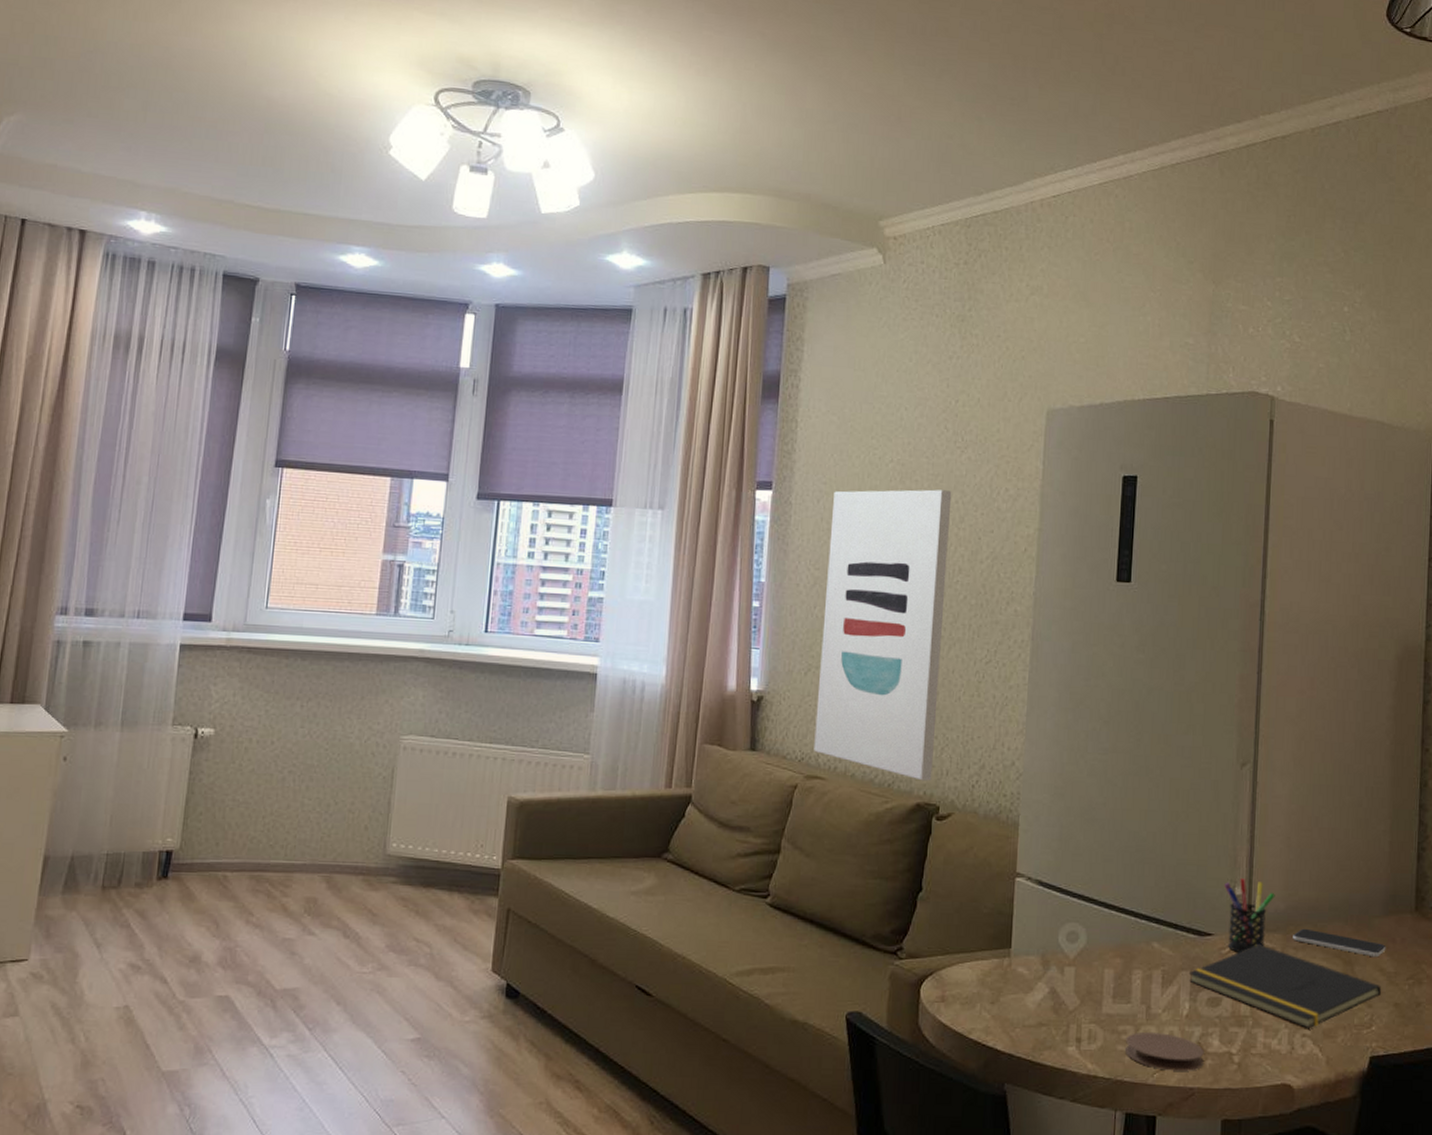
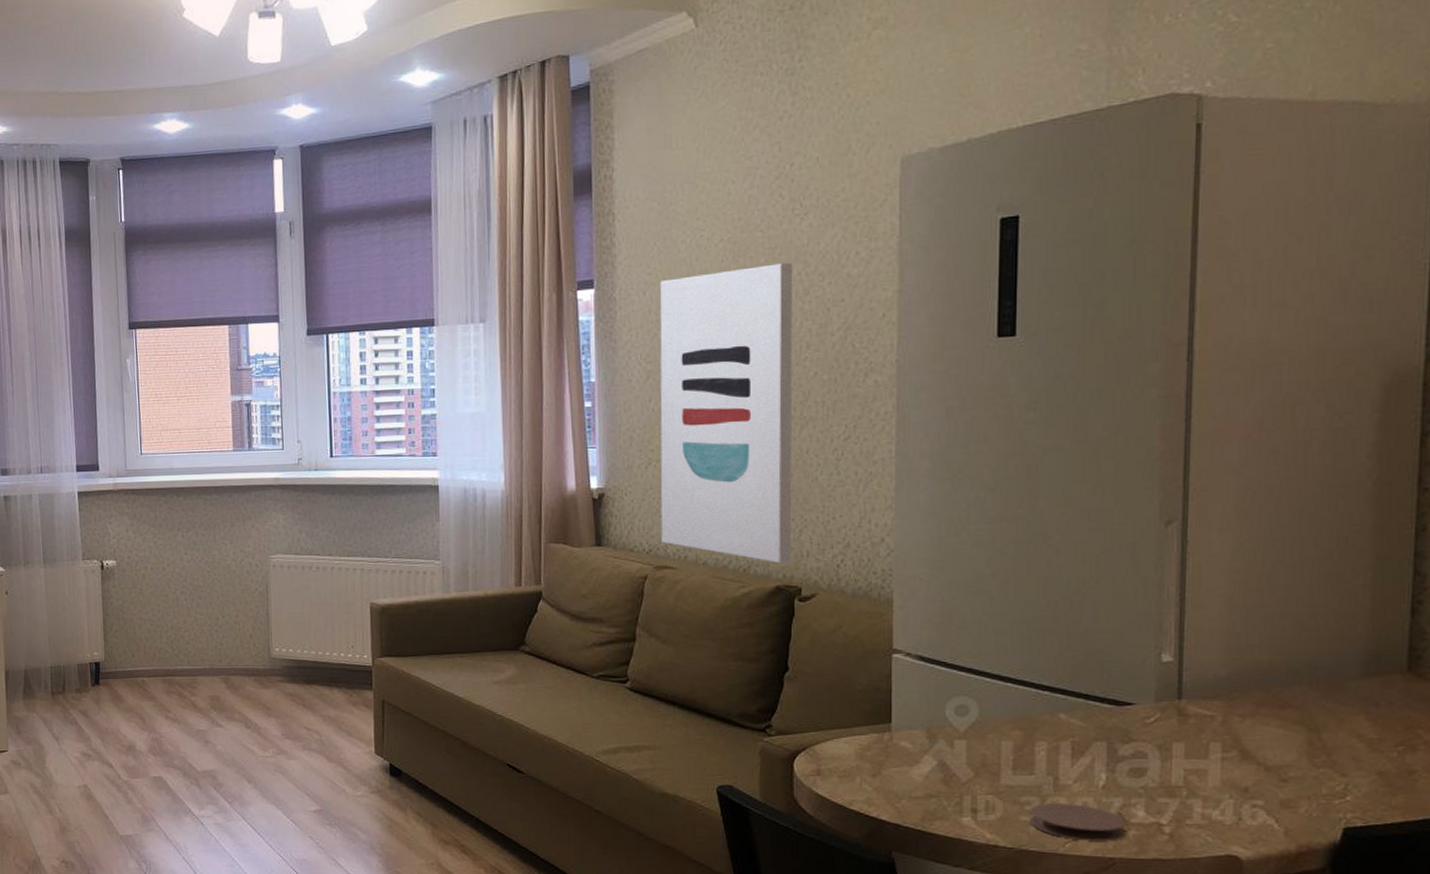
notepad: present [1188,944,1382,1028] -> none [1104,713,1360,798]
pen holder: present [1224,878,1275,952] -> none [1147,644,1214,721]
smartphone: present [1293,928,1386,958] -> none [1238,694,1366,723]

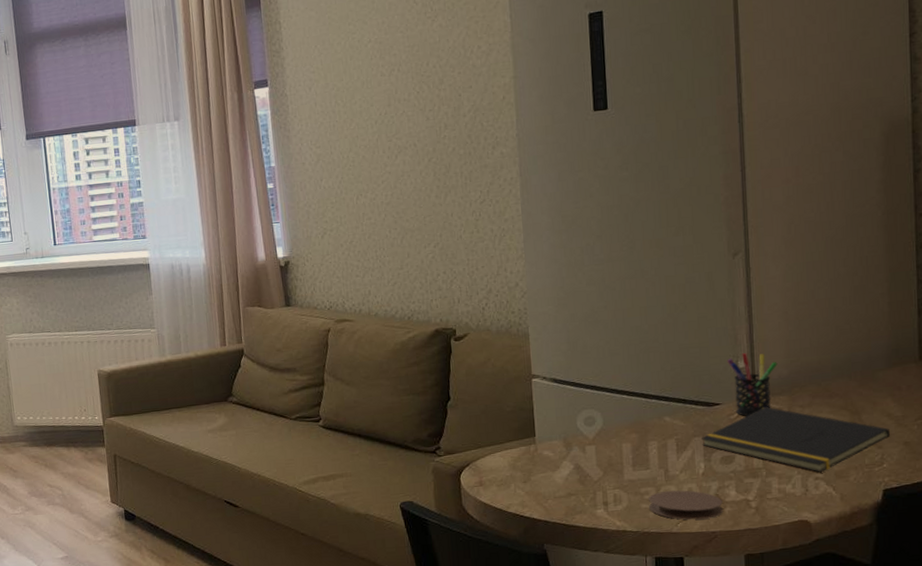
wall art: present [660,263,793,564] -> none [322,57,446,311]
notepad: none [1104,713,1360,798] -> present [700,407,891,472]
pen holder: none [1147,644,1214,721] -> present [727,353,778,416]

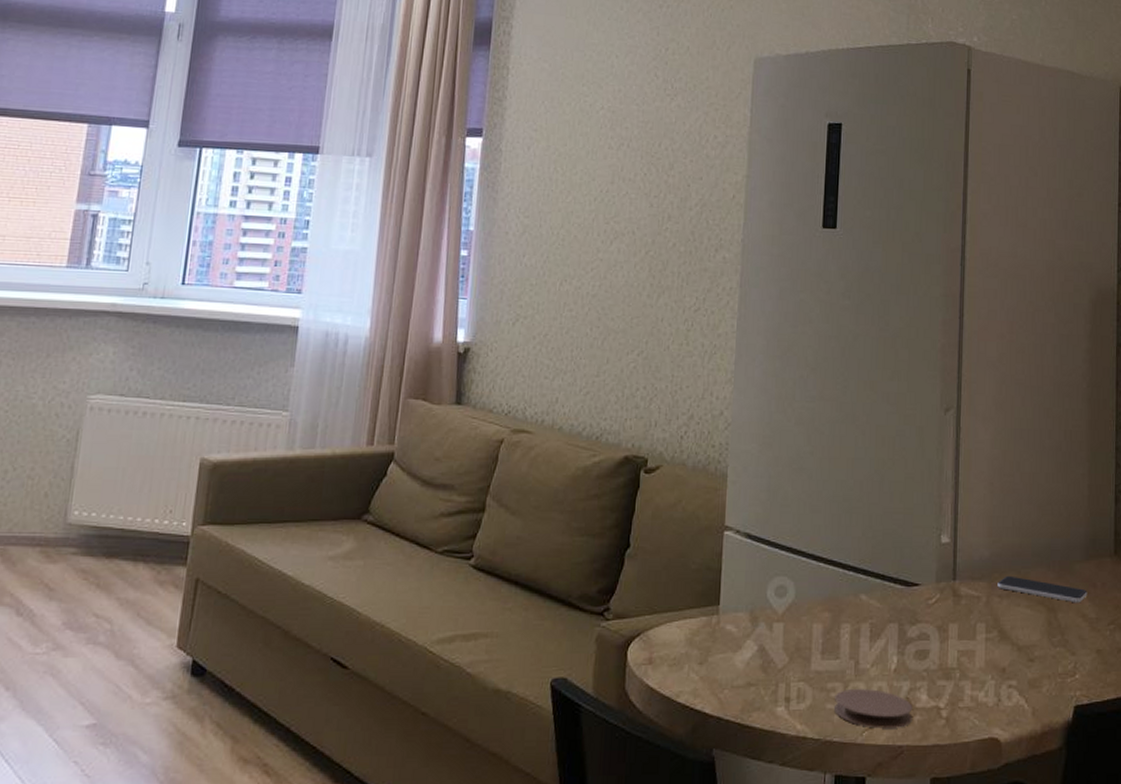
notepad: present [700,407,891,472] -> none [896,594,1085,679]
pen holder: present [727,353,778,416] -> none [930,526,980,602]
smartphone: none [798,388,892,405] -> present [997,575,1087,603]

